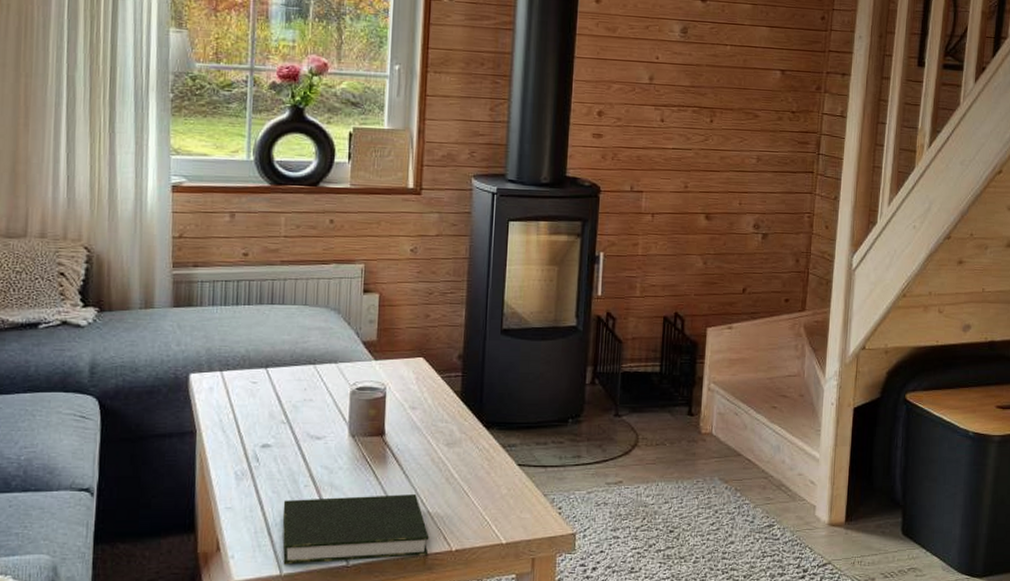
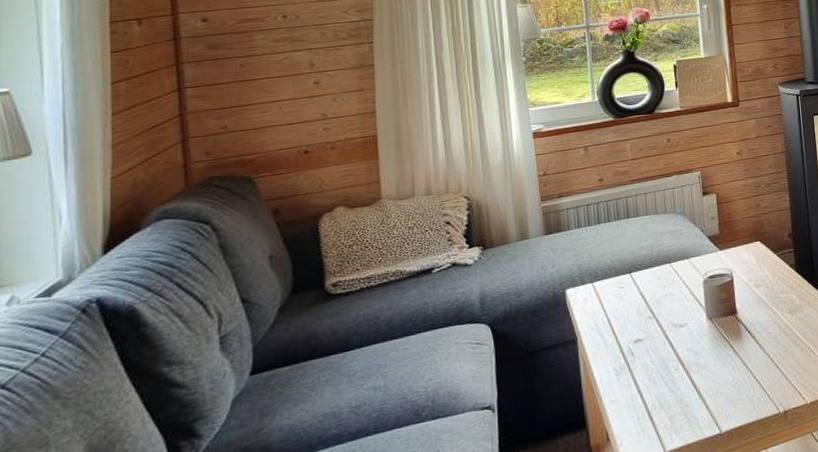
book: present [282,494,429,565] -> none [659,360,788,443]

